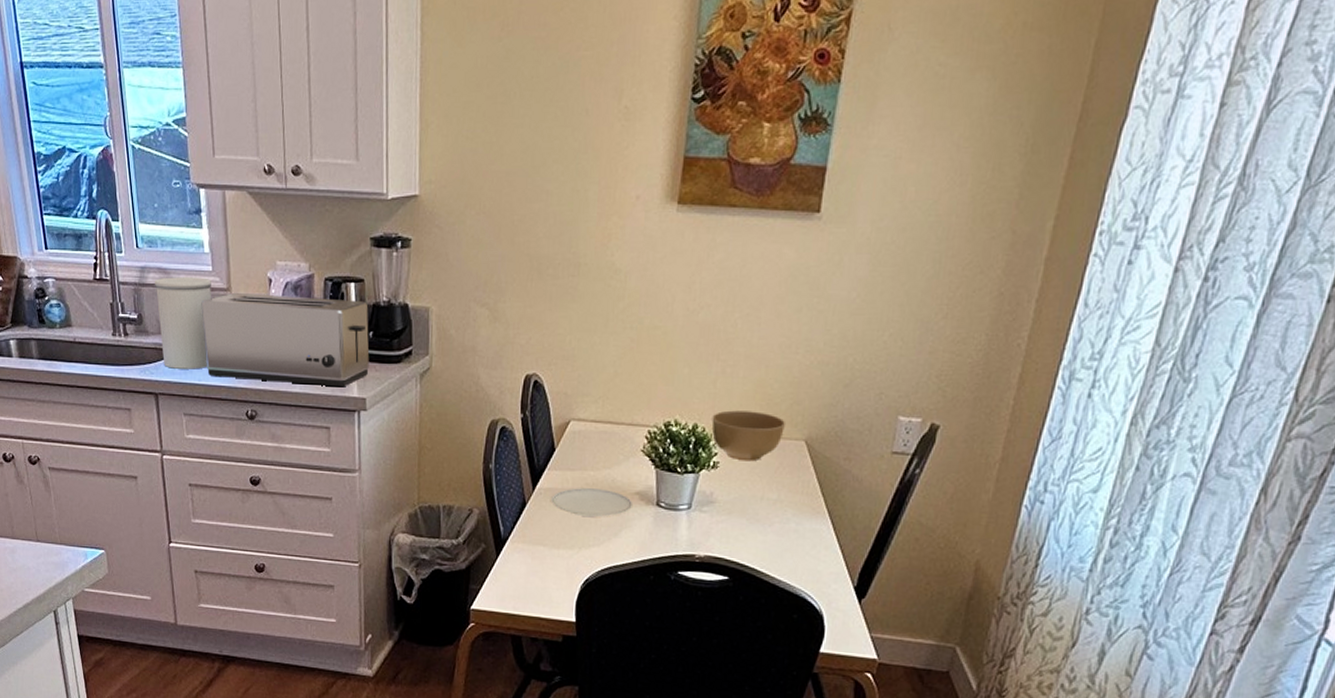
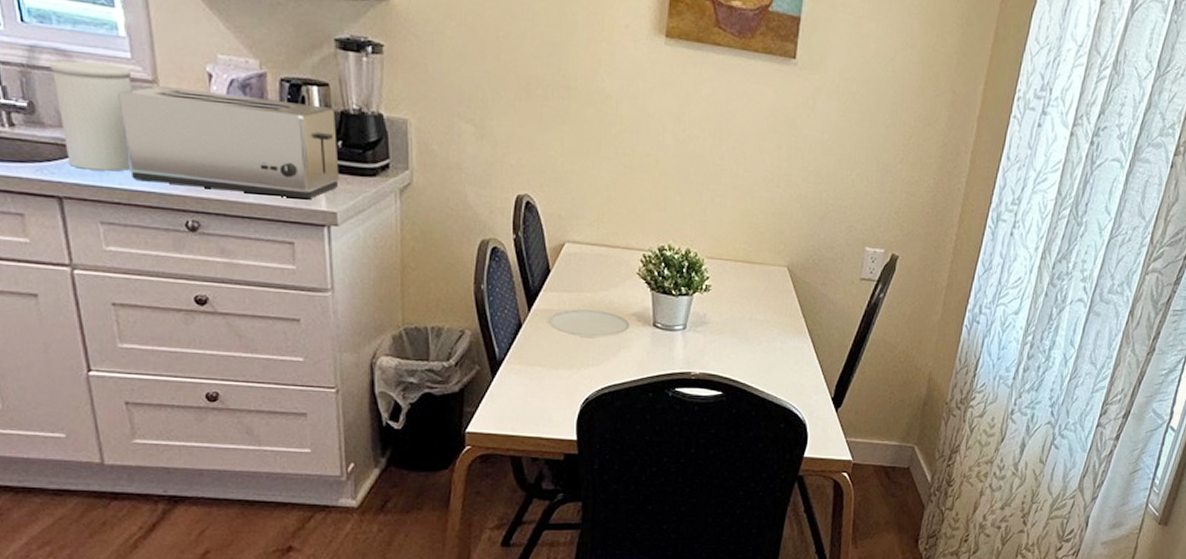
bowl: present [711,410,786,461] -> none [703,237,771,285]

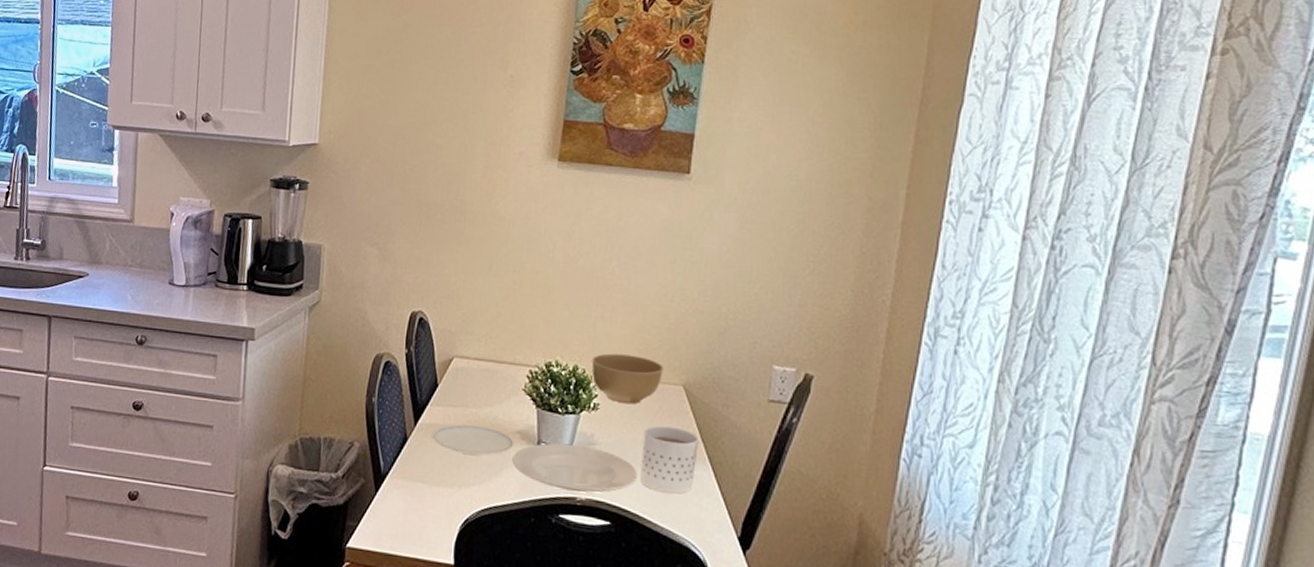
canister: present [49,60,133,172] -> none [60,207,116,295]
toaster: present [118,86,339,200] -> none [101,224,264,317]
plate: none [629,323,746,368] -> present [512,443,637,493]
bowl: none [703,237,771,285] -> present [591,353,665,404]
mug: none [748,303,800,365] -> present [640,425,699,495]

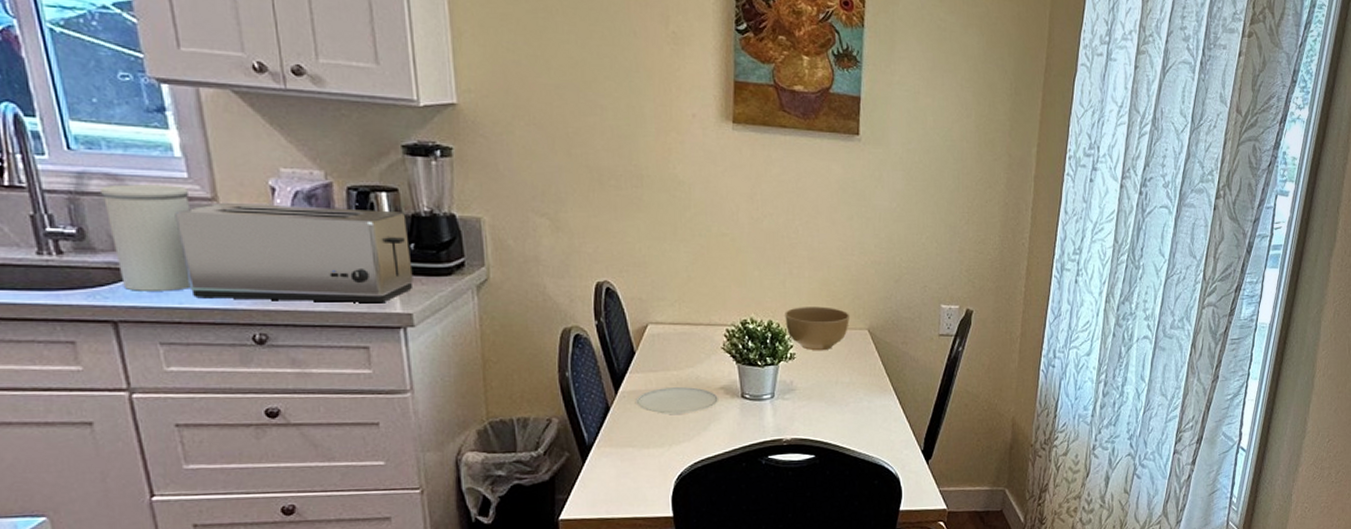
canister: none [60,207,116,295] -> present [99,184,191,291]
toaster: none [101,224,264,317] -> present [175,203,413,304]
plate: present [512,443,637,493] -> none [718,392,835,435]
mug: present [640,425,699,495] -> none [836,366,885,424]

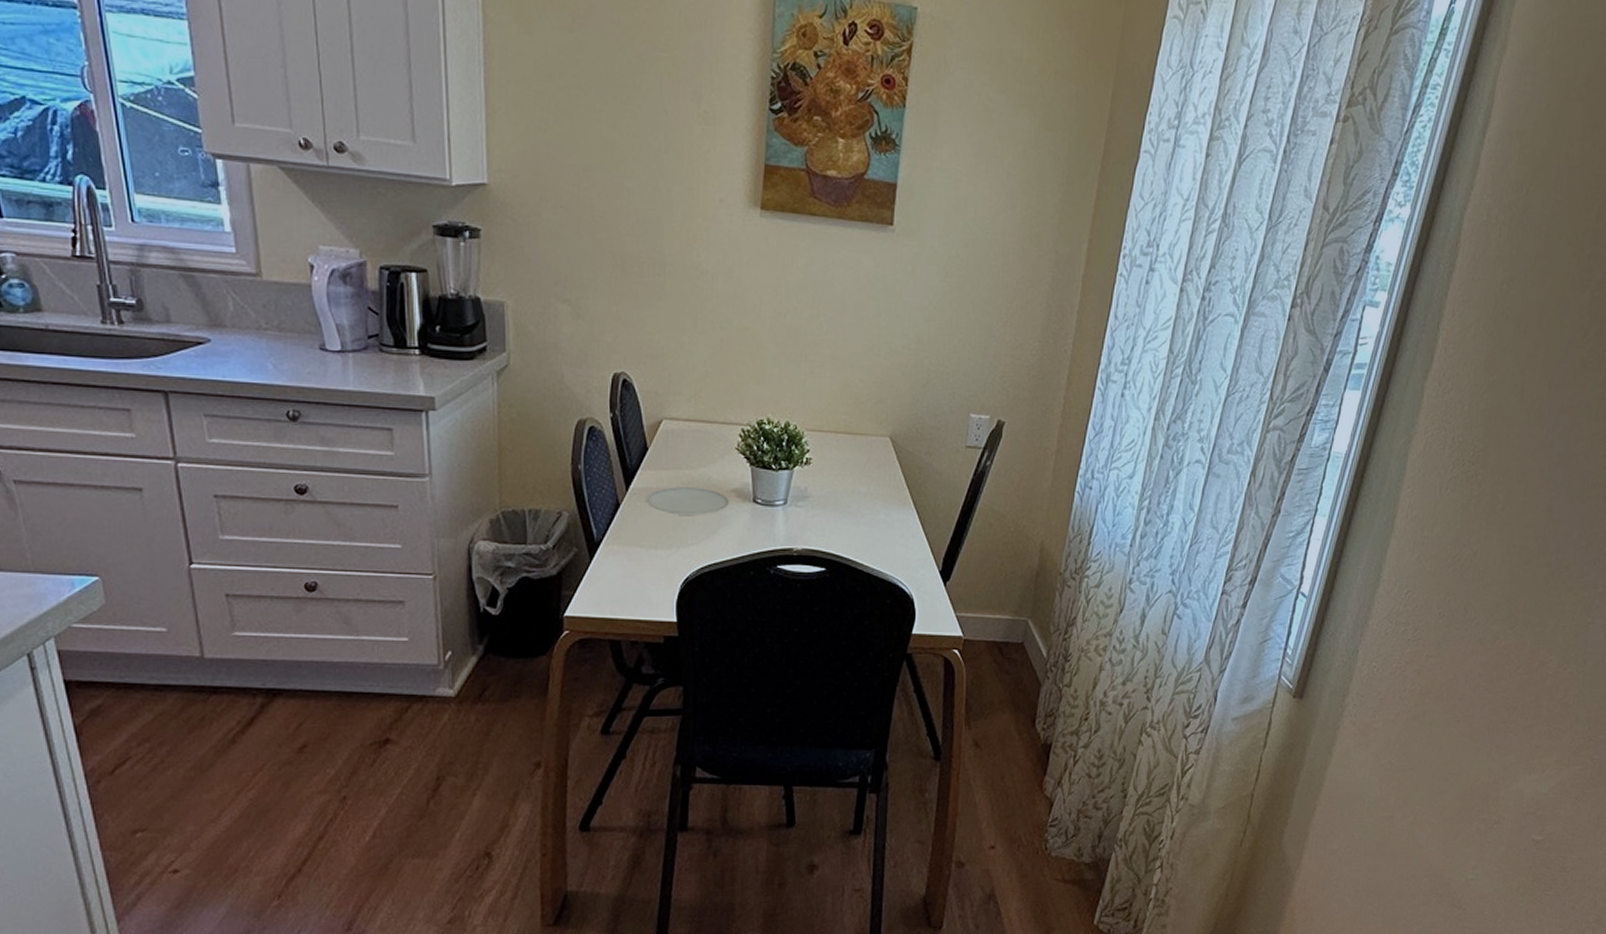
canister: present [99,184,191,291] -> none [157,257,237,364]
toaster: present [175,203,413,304] -> none [222,279,437,385]
bowl: present [784,306,851,351] -> none [803,409,872,457]

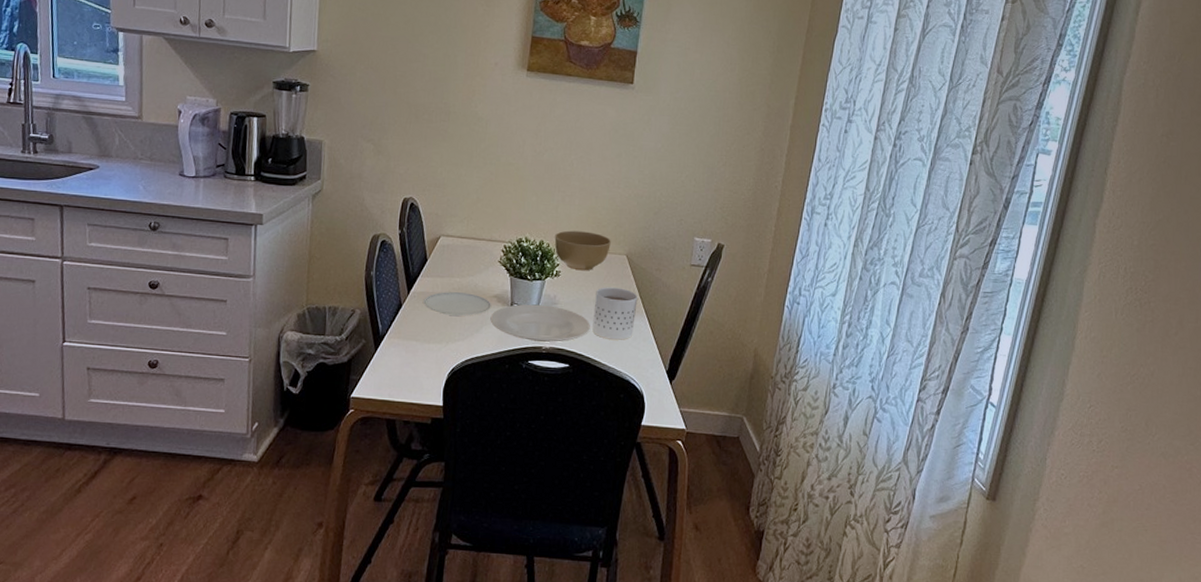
plate: none [729,498,849,544] -> present [490,304,590,343]
bowl: none [803,409,872,457] -> present [554,230,612,271]
mug: none [852,475,905,539] -> present [592,287,638,341]

